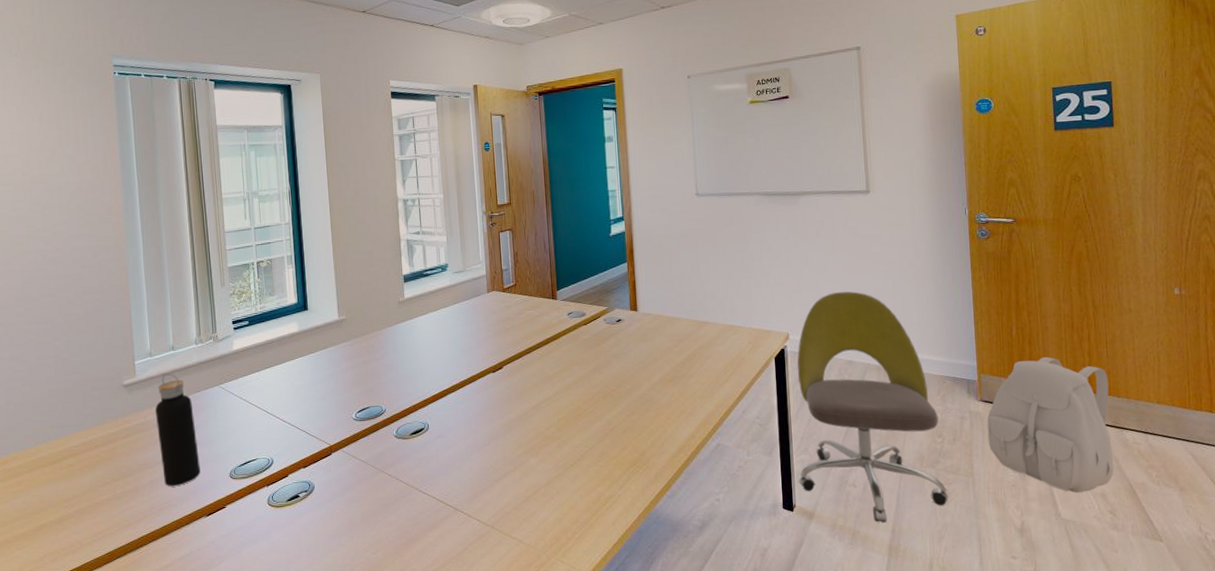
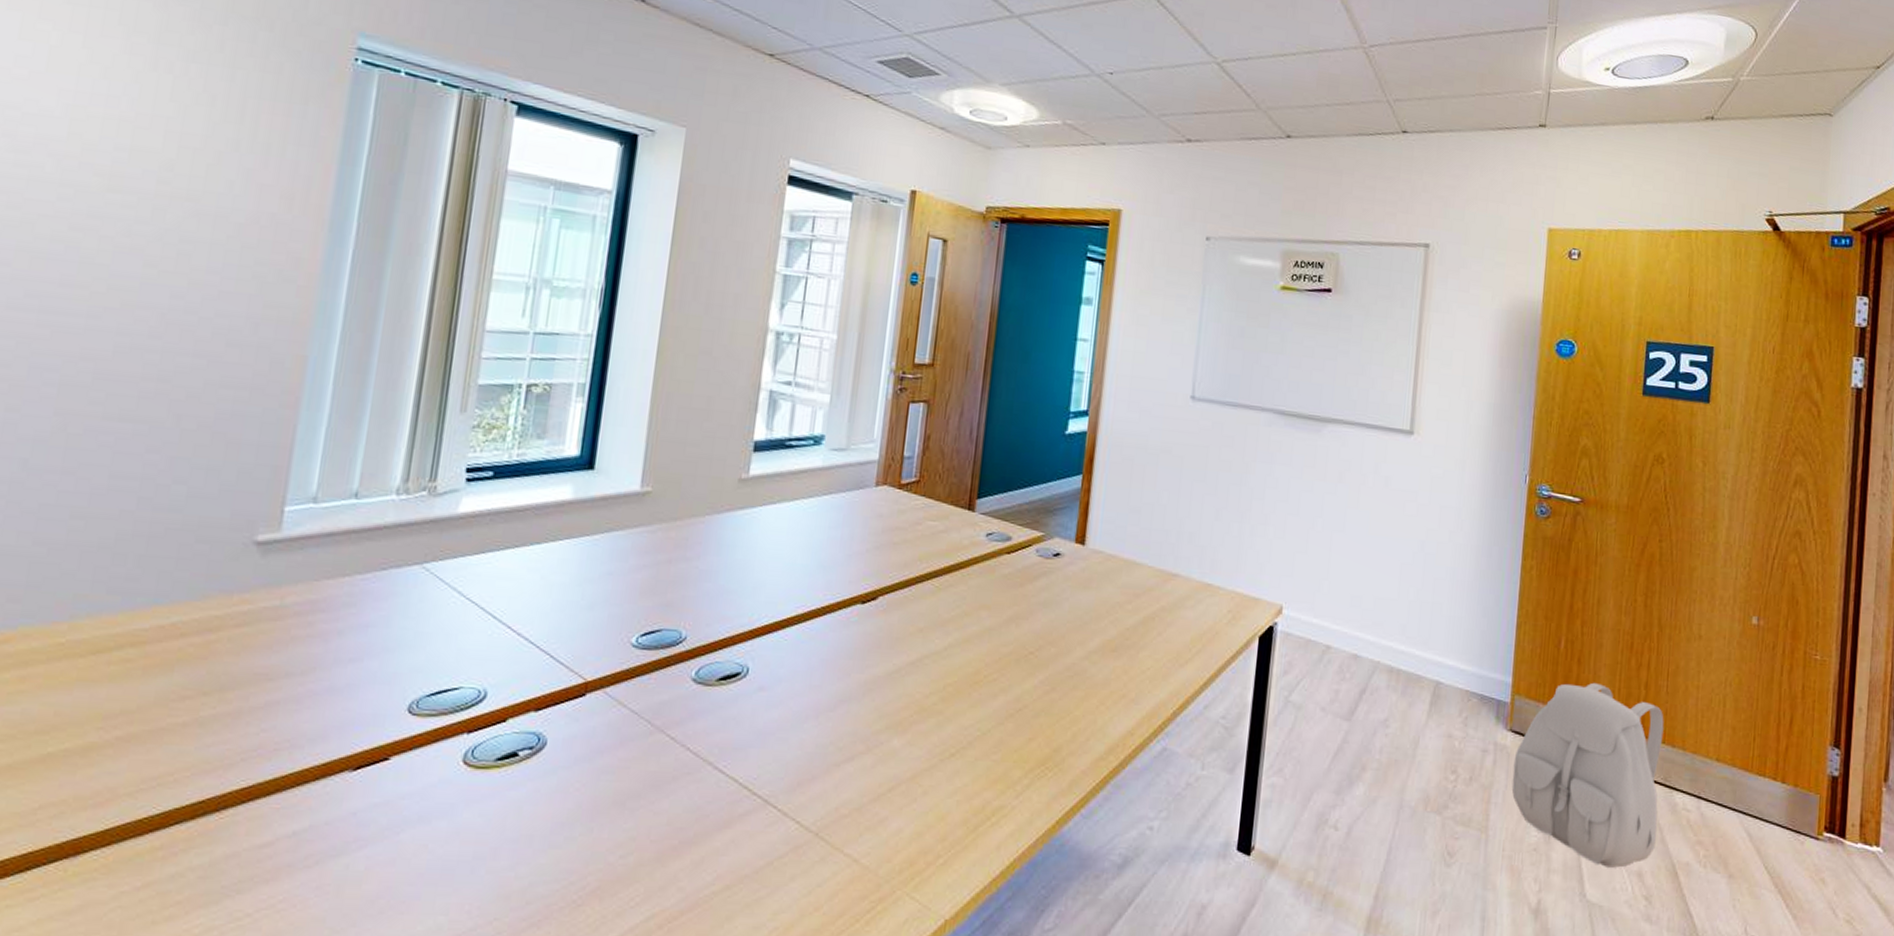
water bottle: present [154,373,201,486] -> none [291,533,370,715]
office chair: present [797,291,949,522] -> none [1263,559,1456,883]

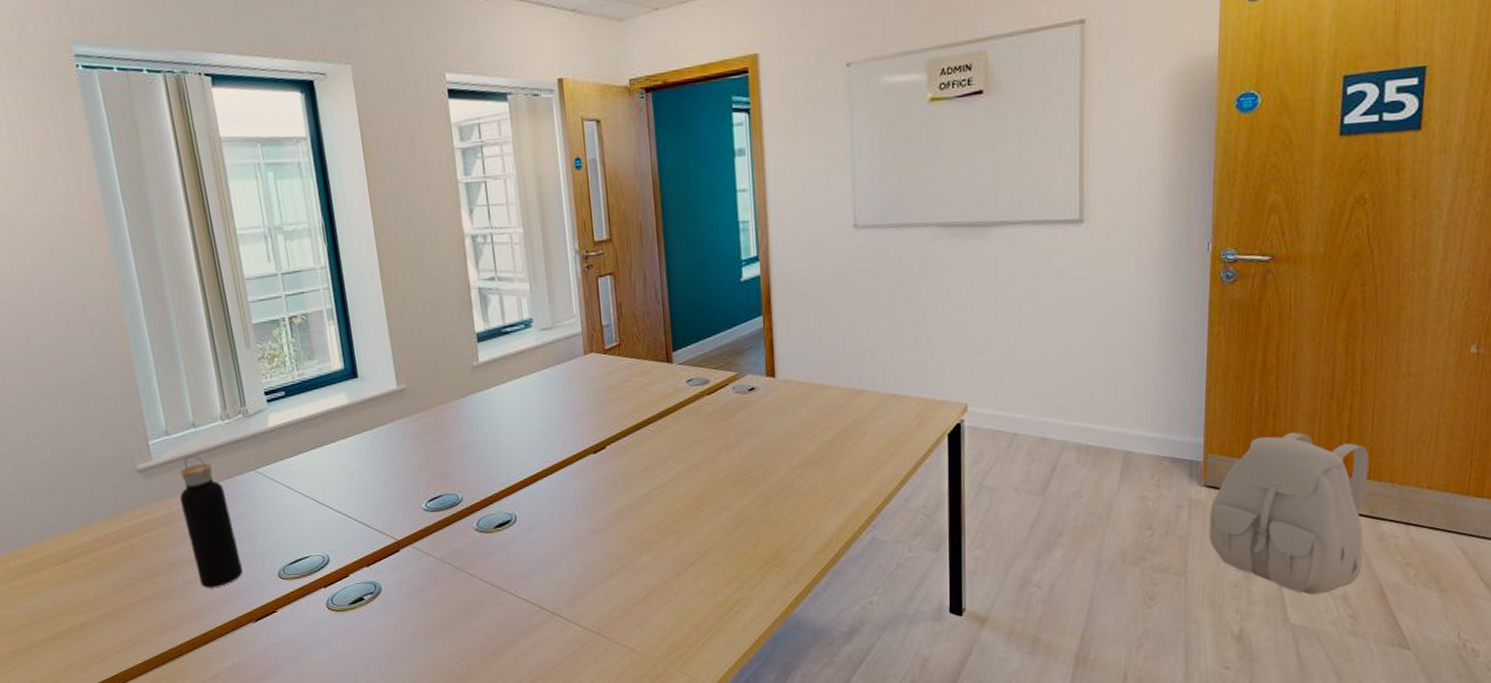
water bottle: none [291,533,370,715] -> present [179,455,243,588]

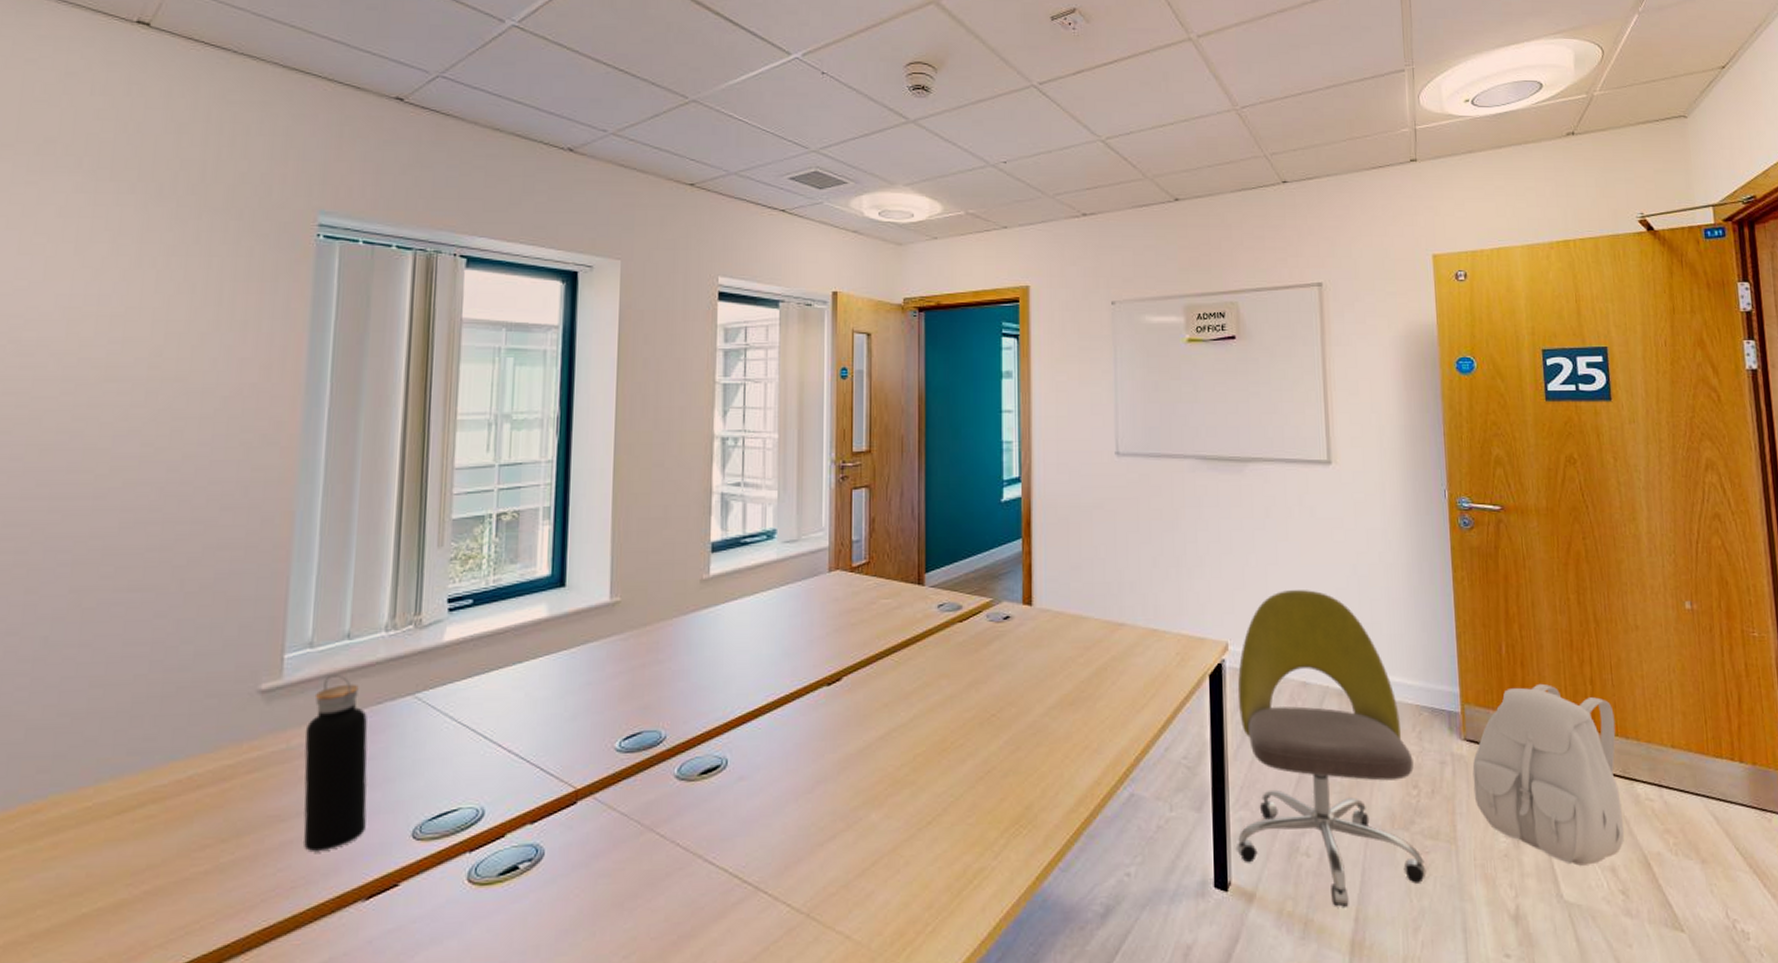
office chair: none [970,351,1154,628] -> present [1235,590,1427,907]

